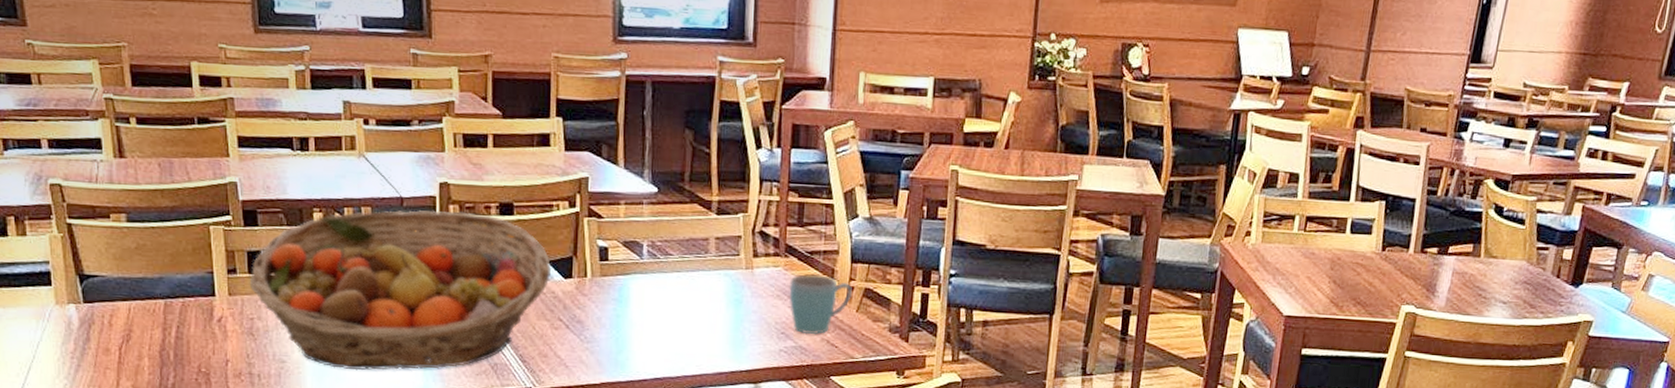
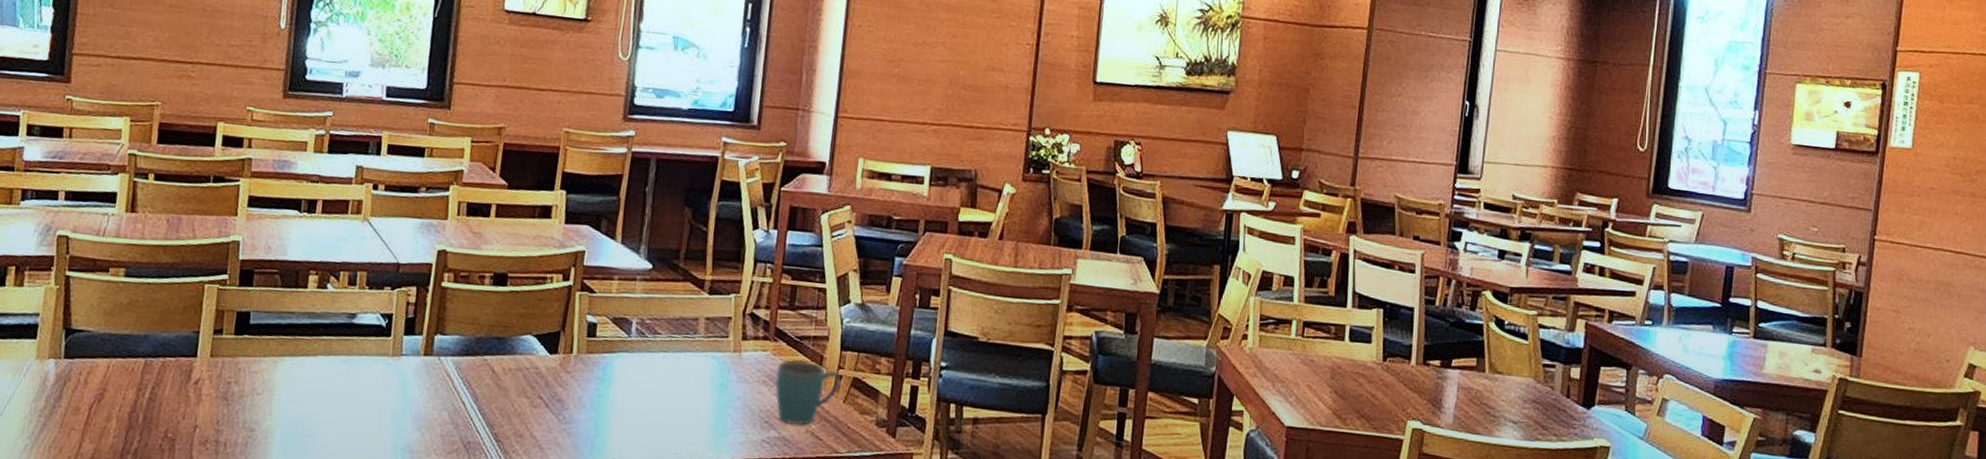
fruit basket: present [249,210,552,371] -> none [233,275,539,446]

